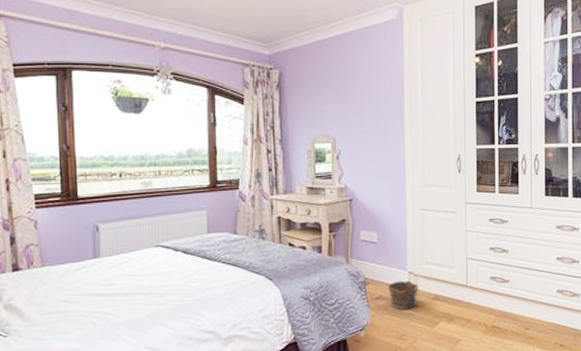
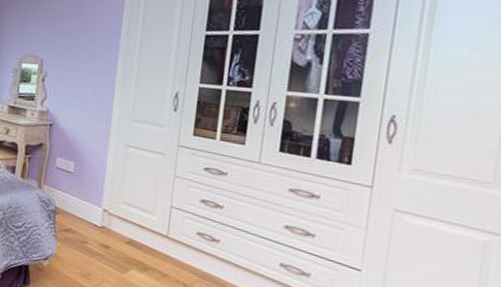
clay pot: present [388,280,419,310] -> none [78,216,113,249]

